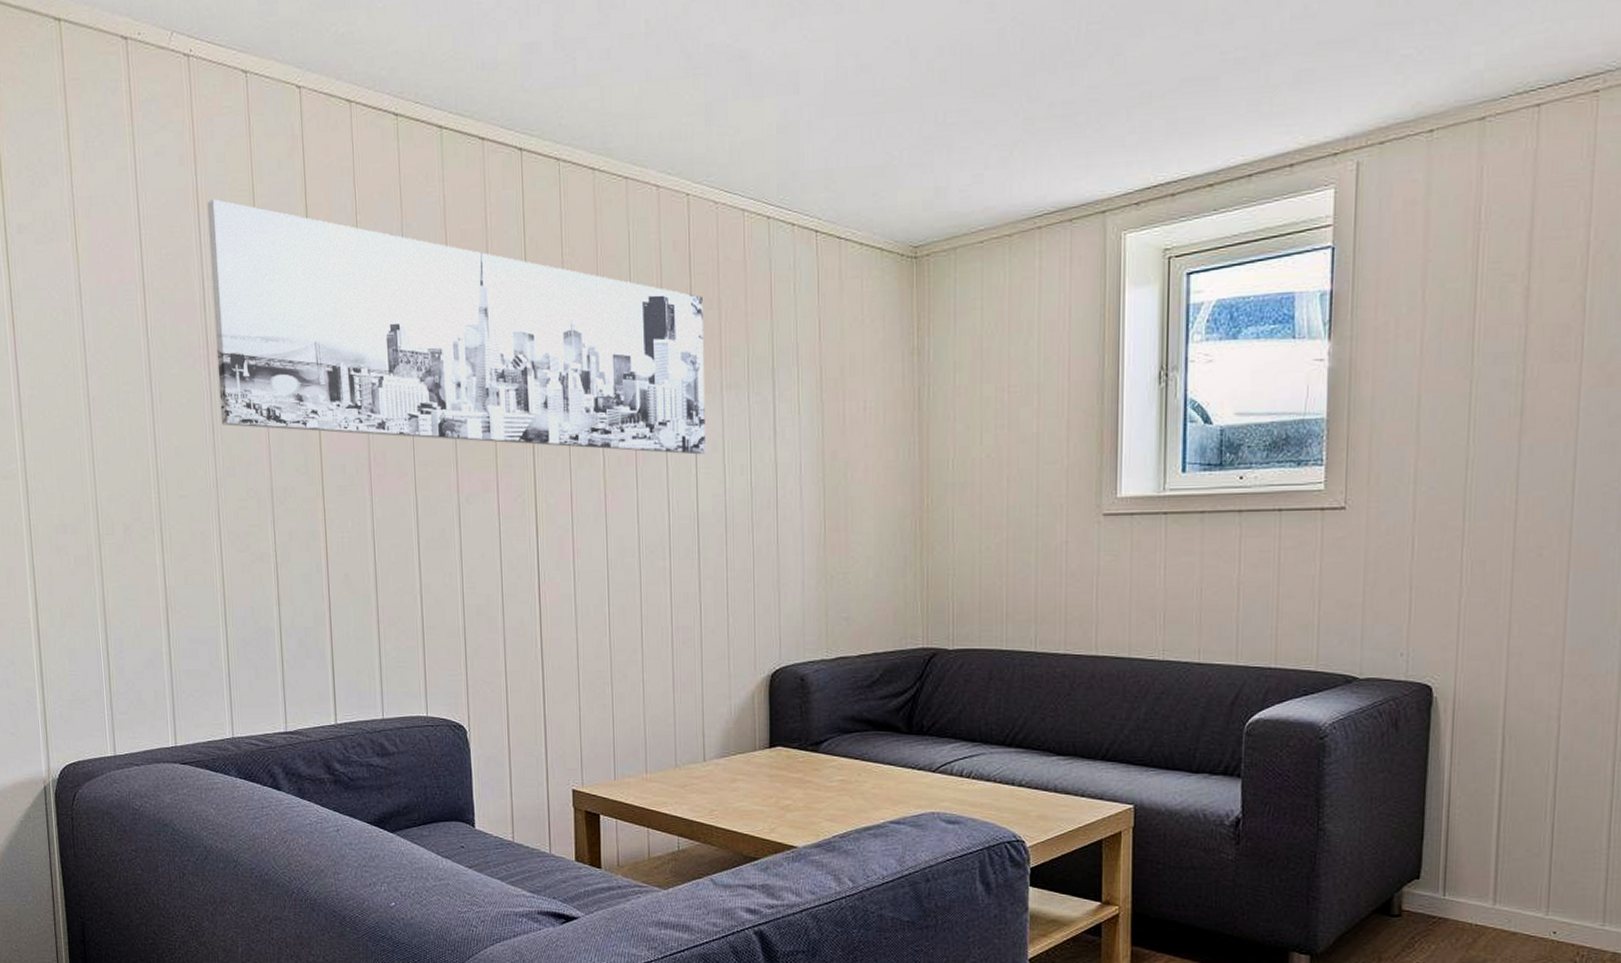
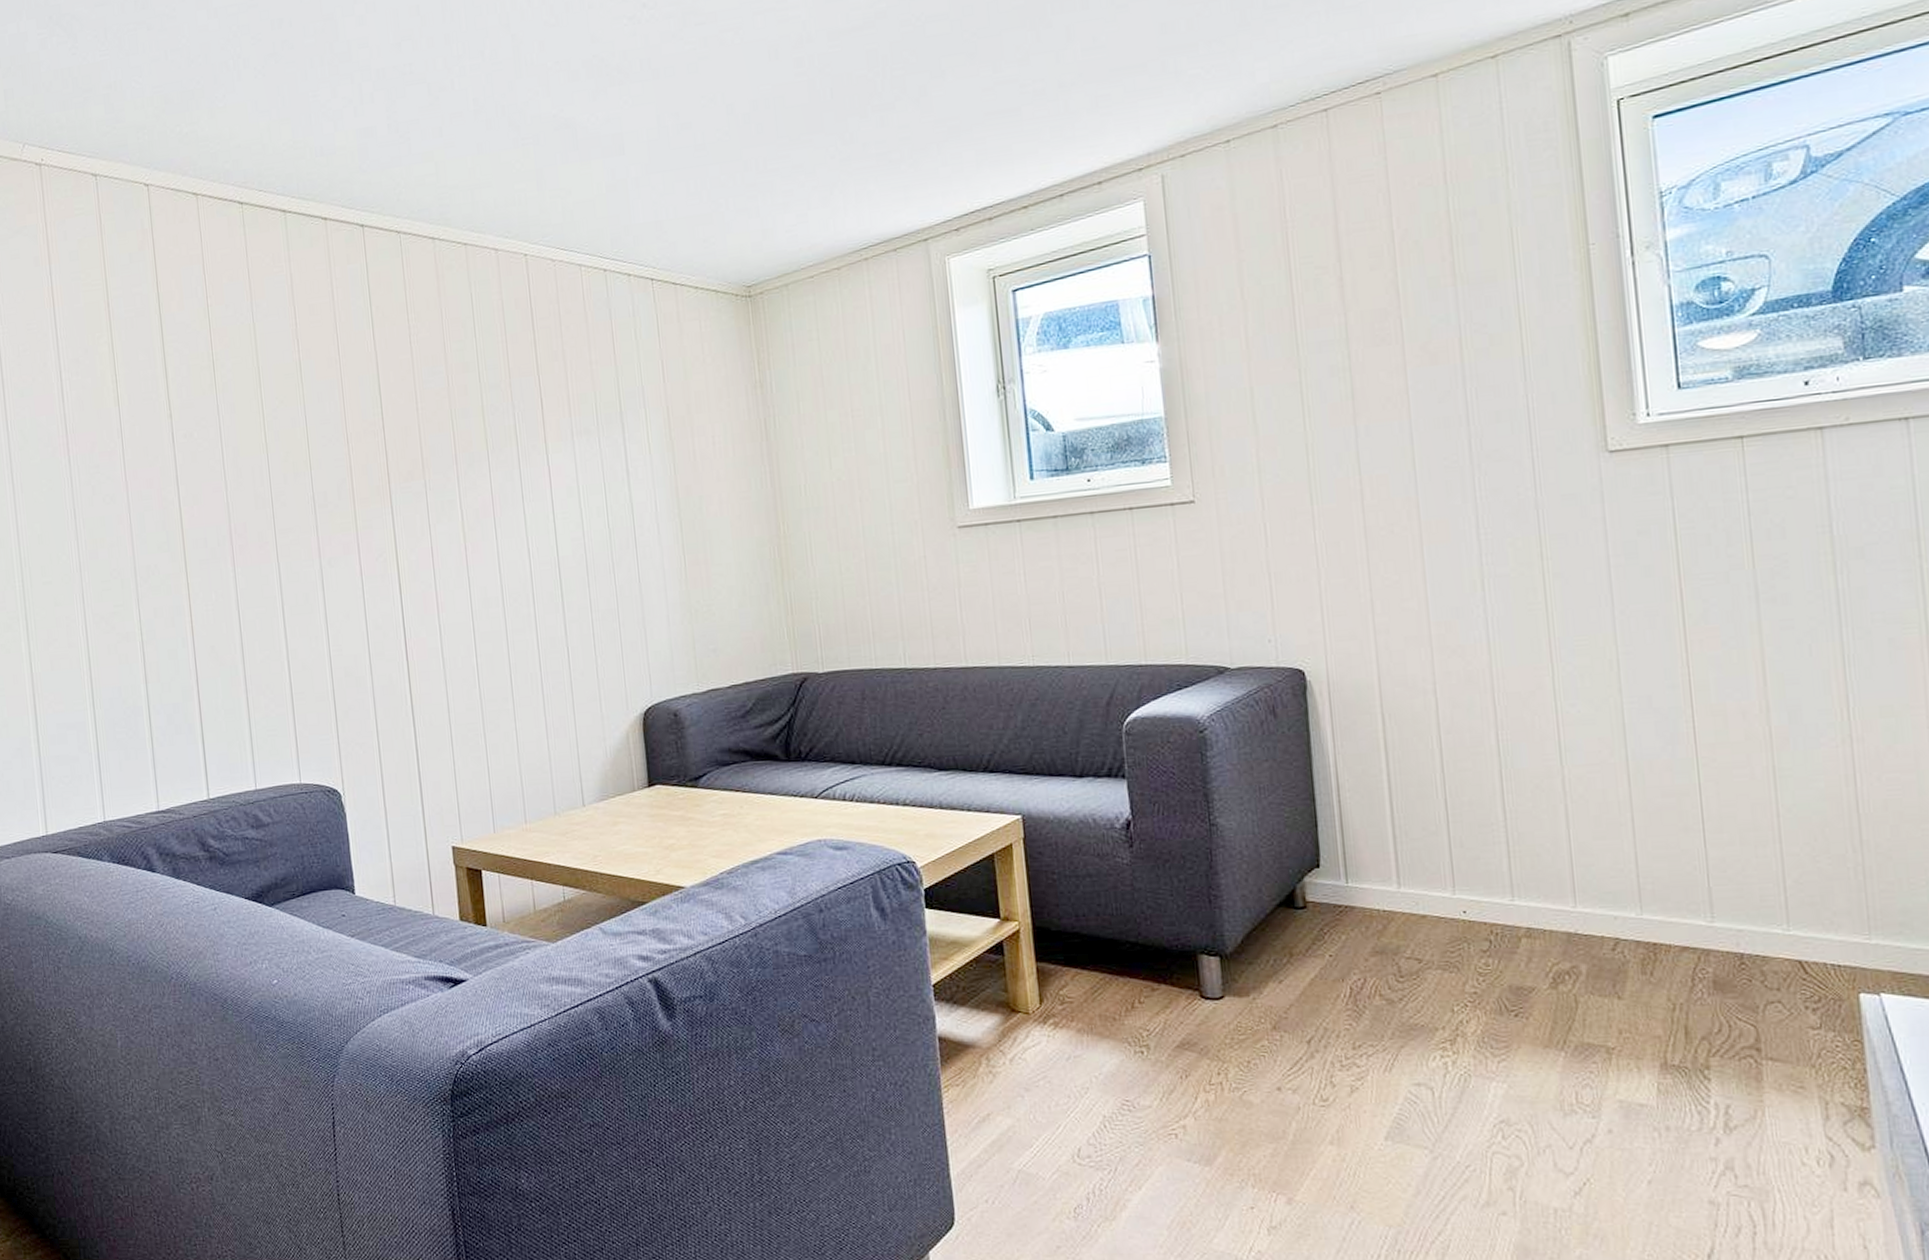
wall art: present [207,198,706,455] -> none [62,294,561,510]

